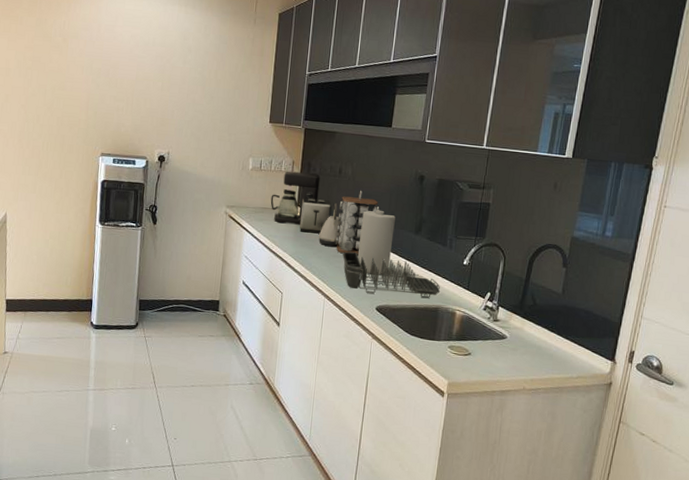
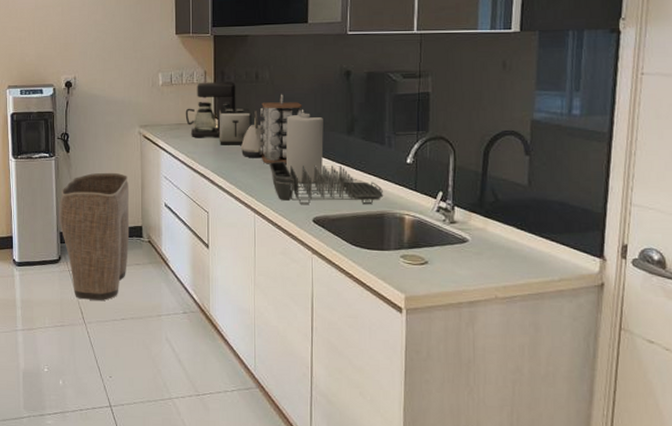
laundry basket: none [140,246,211,367] -> present [59,172,130,300]

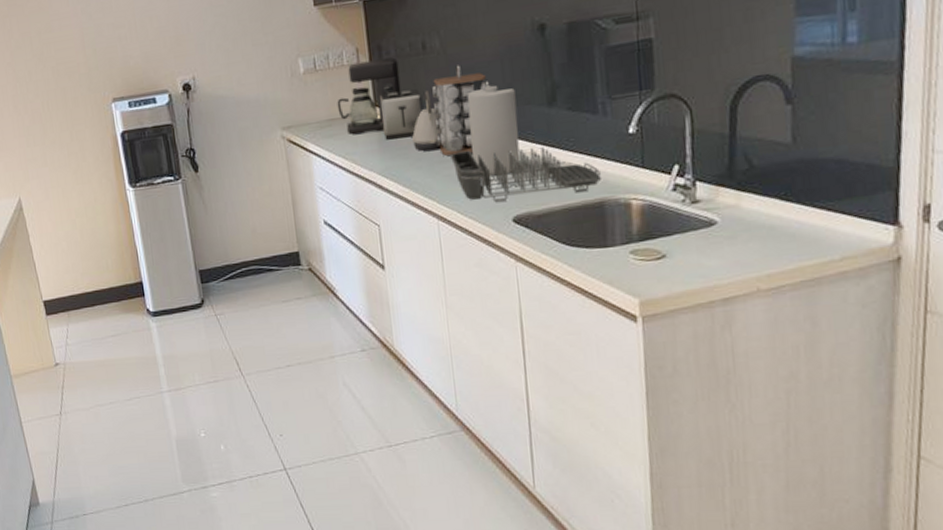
laundry basket: present [59,172,130,300] -> none [194,189,286,348]

